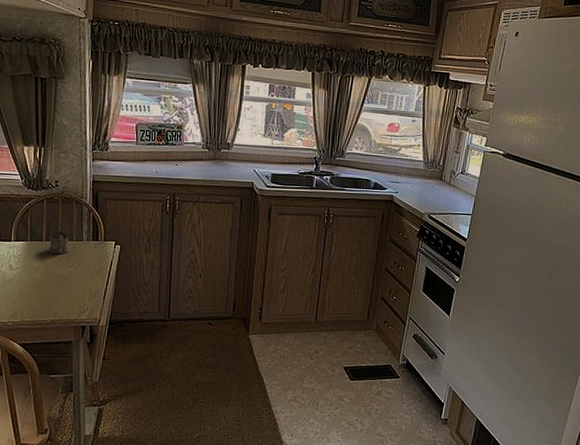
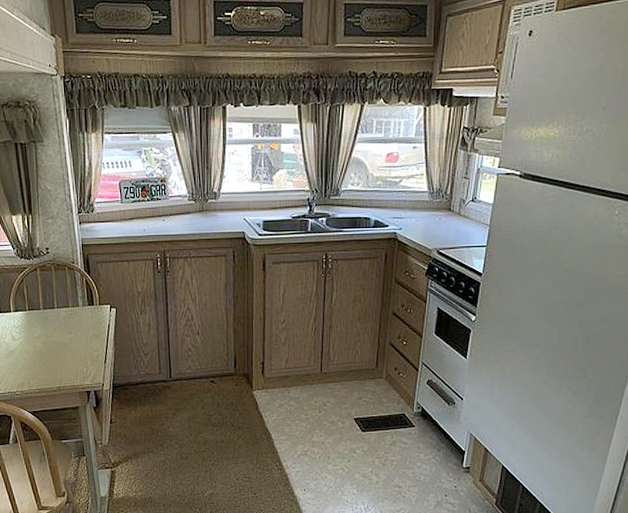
tea glass holder: present [48,230,70,255] -> none [47,298,68,322]

